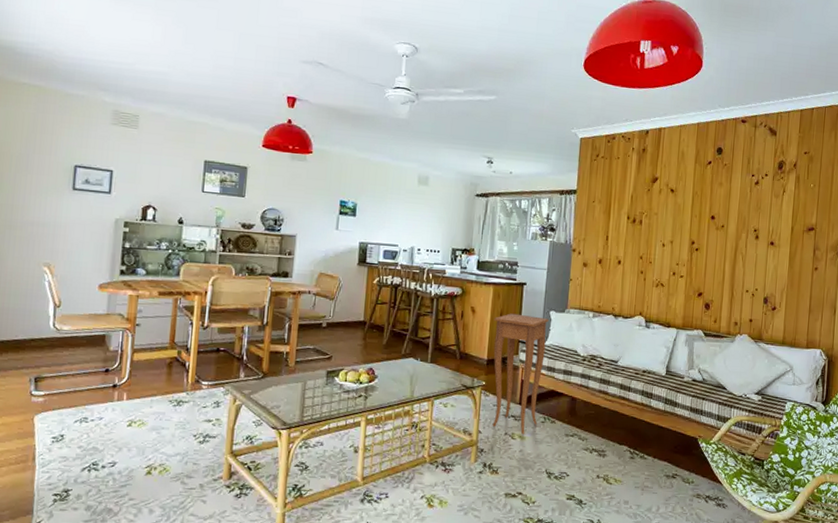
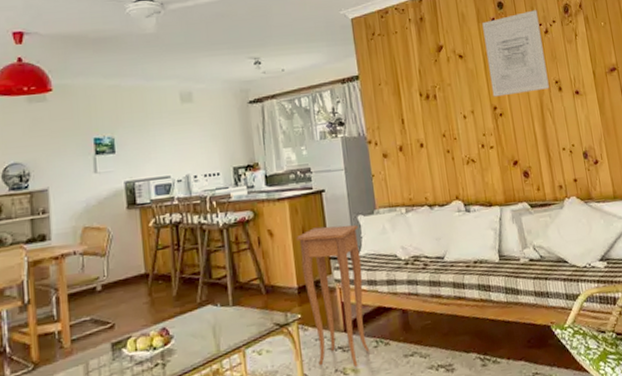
wall art: none [693,160,753,235] -> present [482,10,550,97]

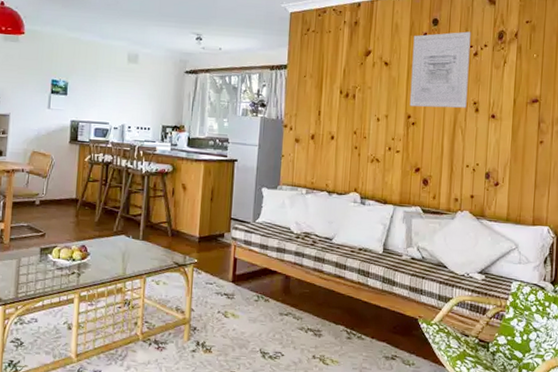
side table: present [296,225,369,366] -> none [205,190,261,312]

